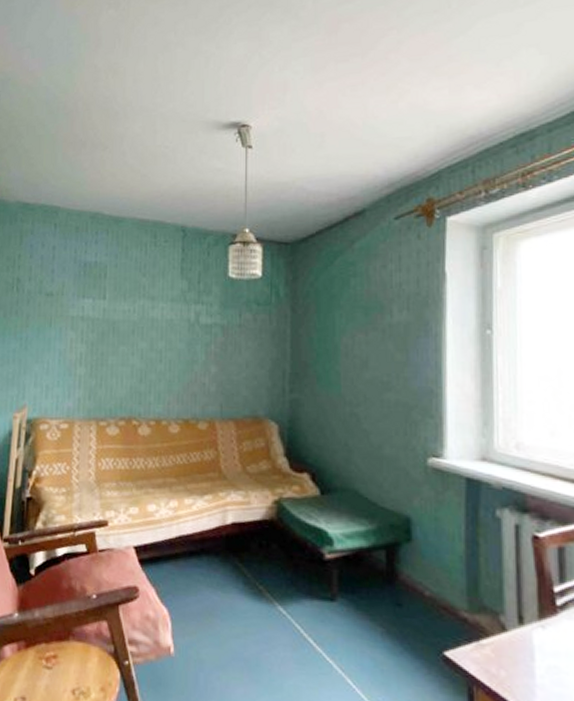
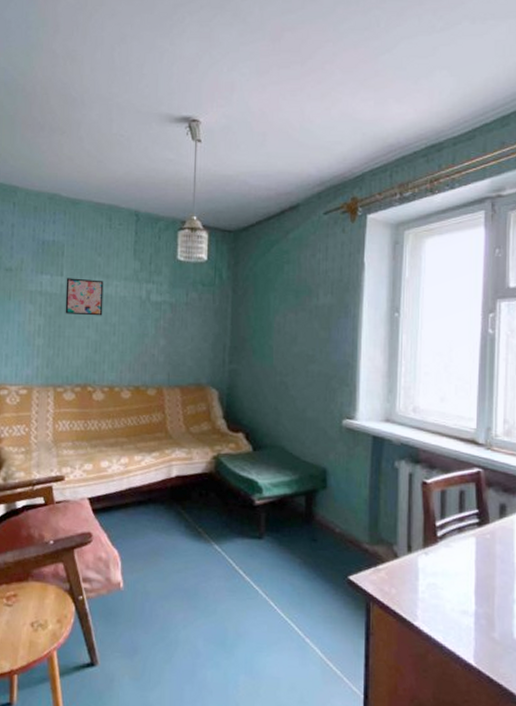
wall art: none [108,301,149,342] -> present [65,278,104,316]

